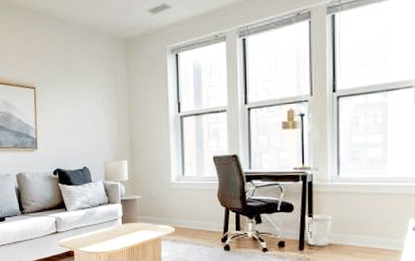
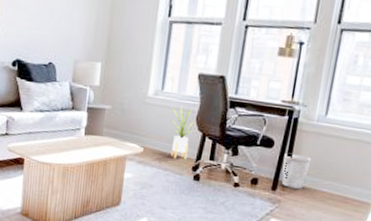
house plant: none [195,186,216,234] -> present [170,106,193,160]

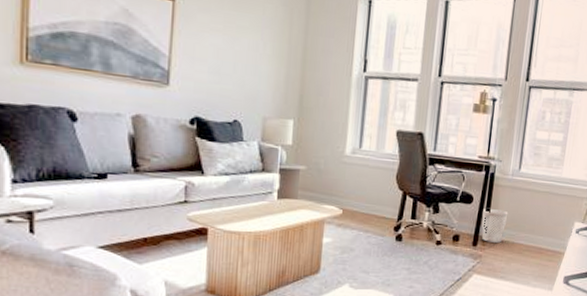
house plant: present [170,106,193,160] -> none [370,164,393,220]

